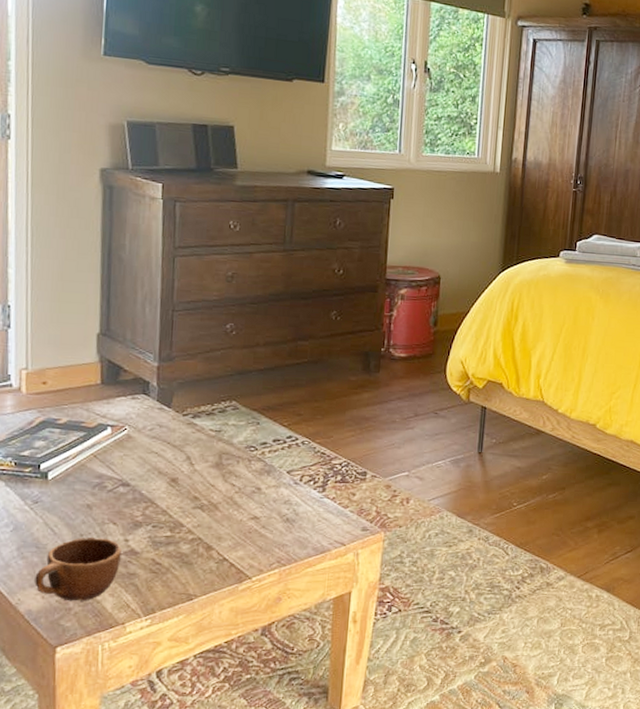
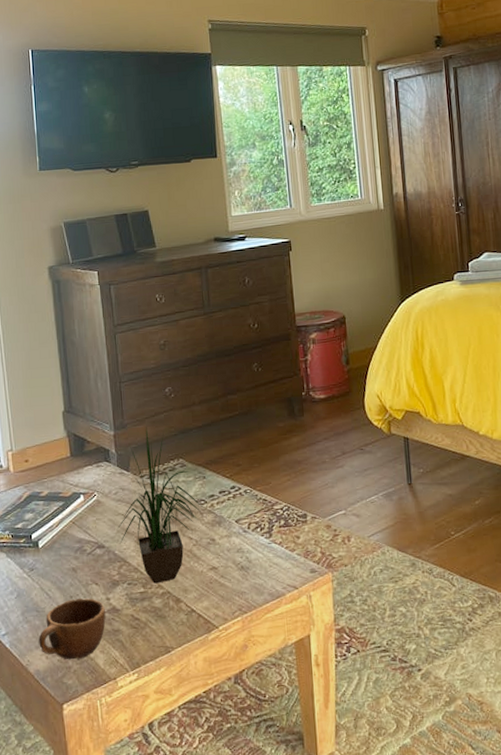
potted plant: none [148,362,253,529] -> present [117,427,204,584]

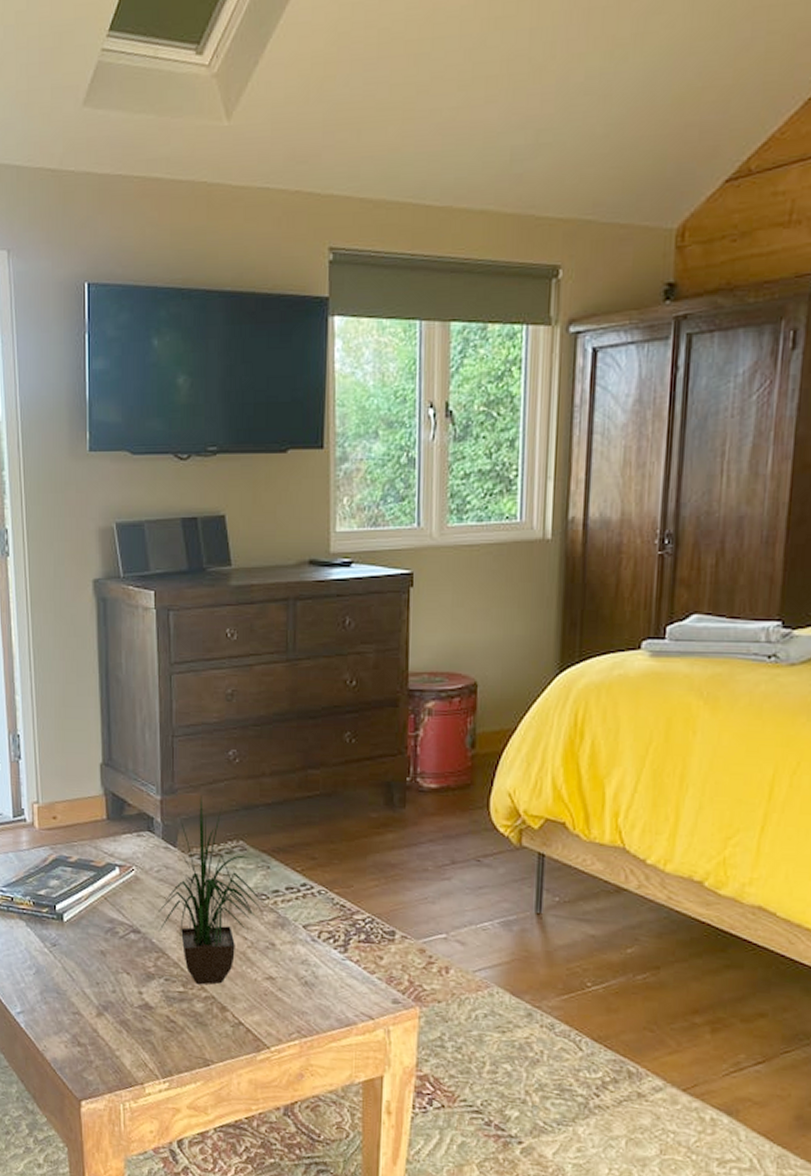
mug: present [39,598,106,660] -> none [58,986,136,1055]

